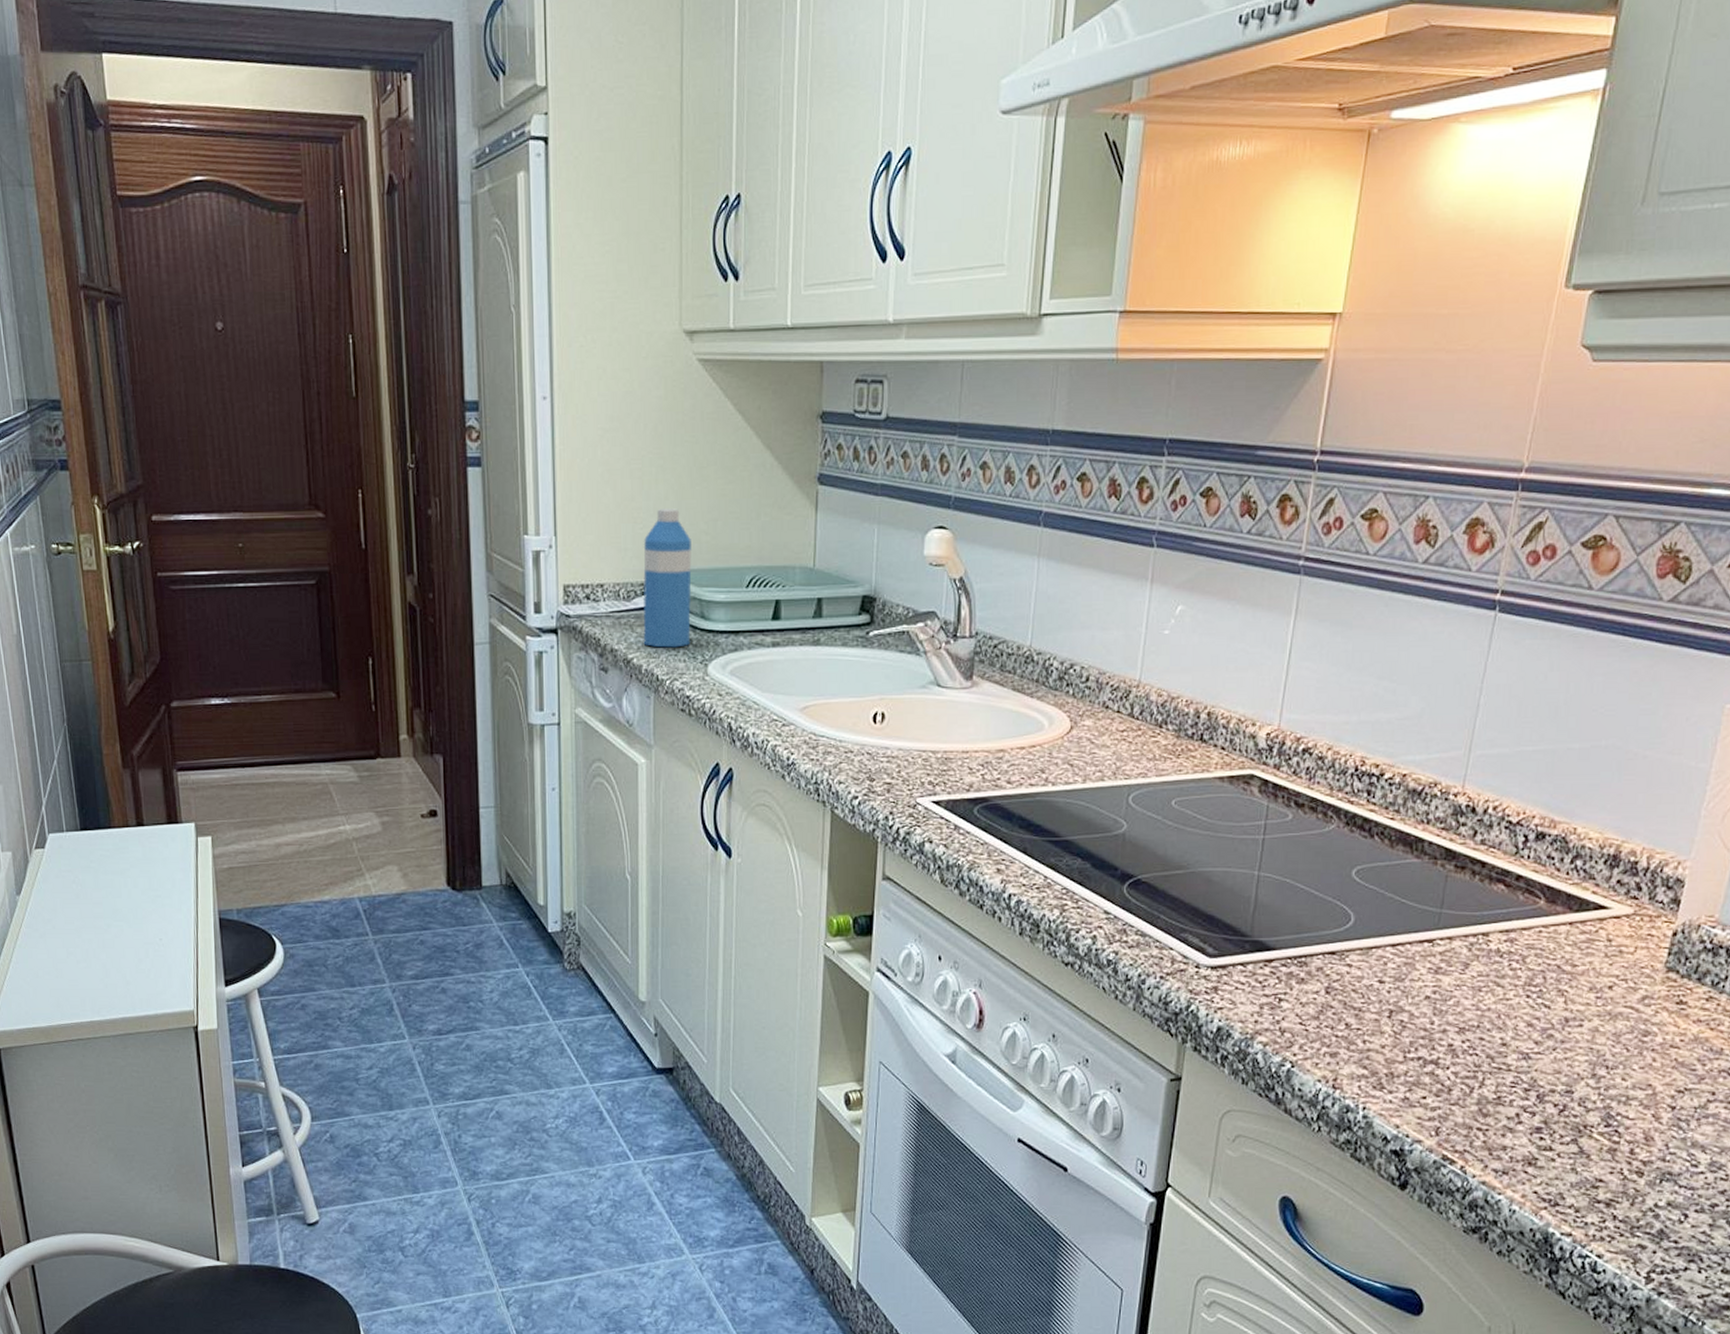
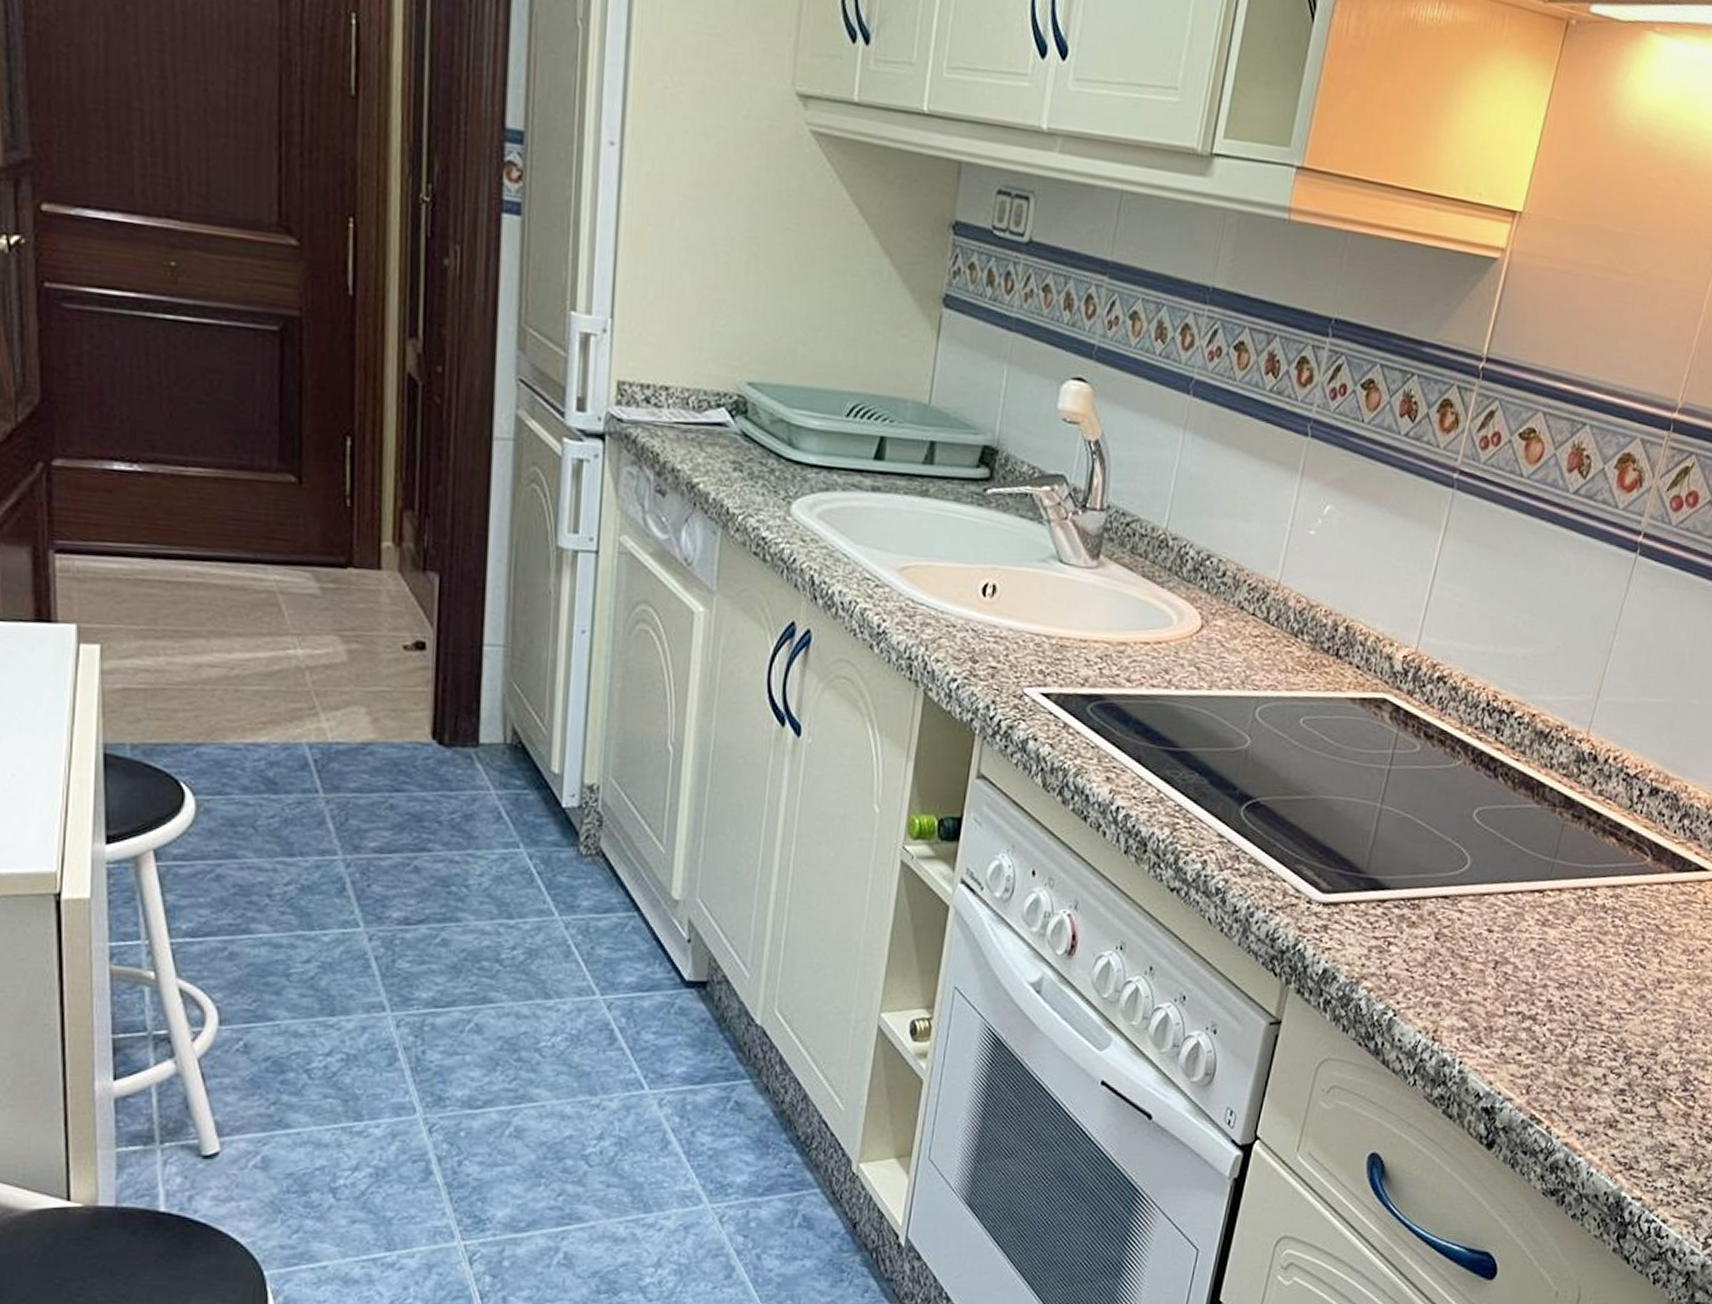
water bottle: present [642,509,692,648] -> none [713,305,784,477]

